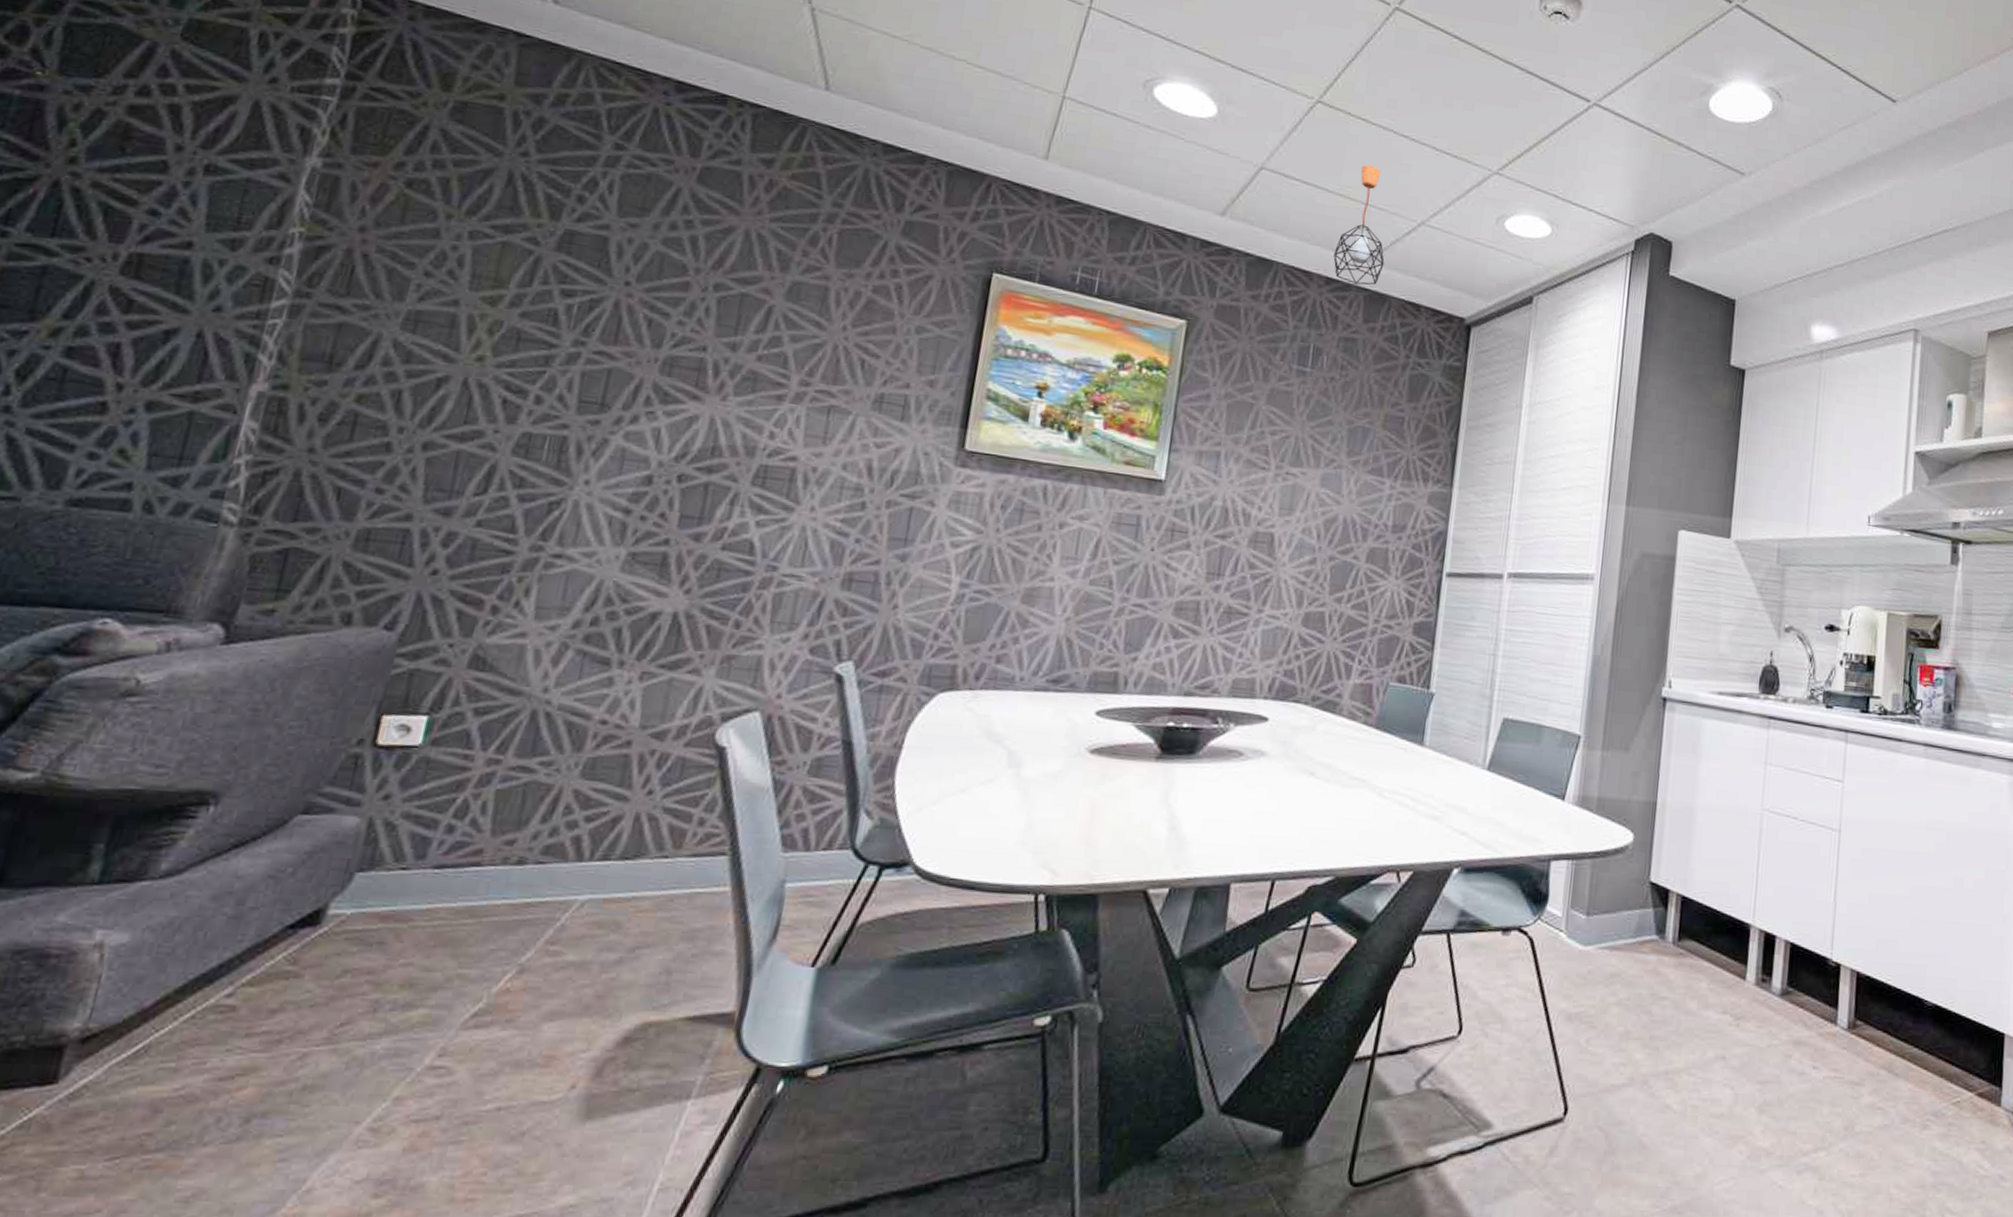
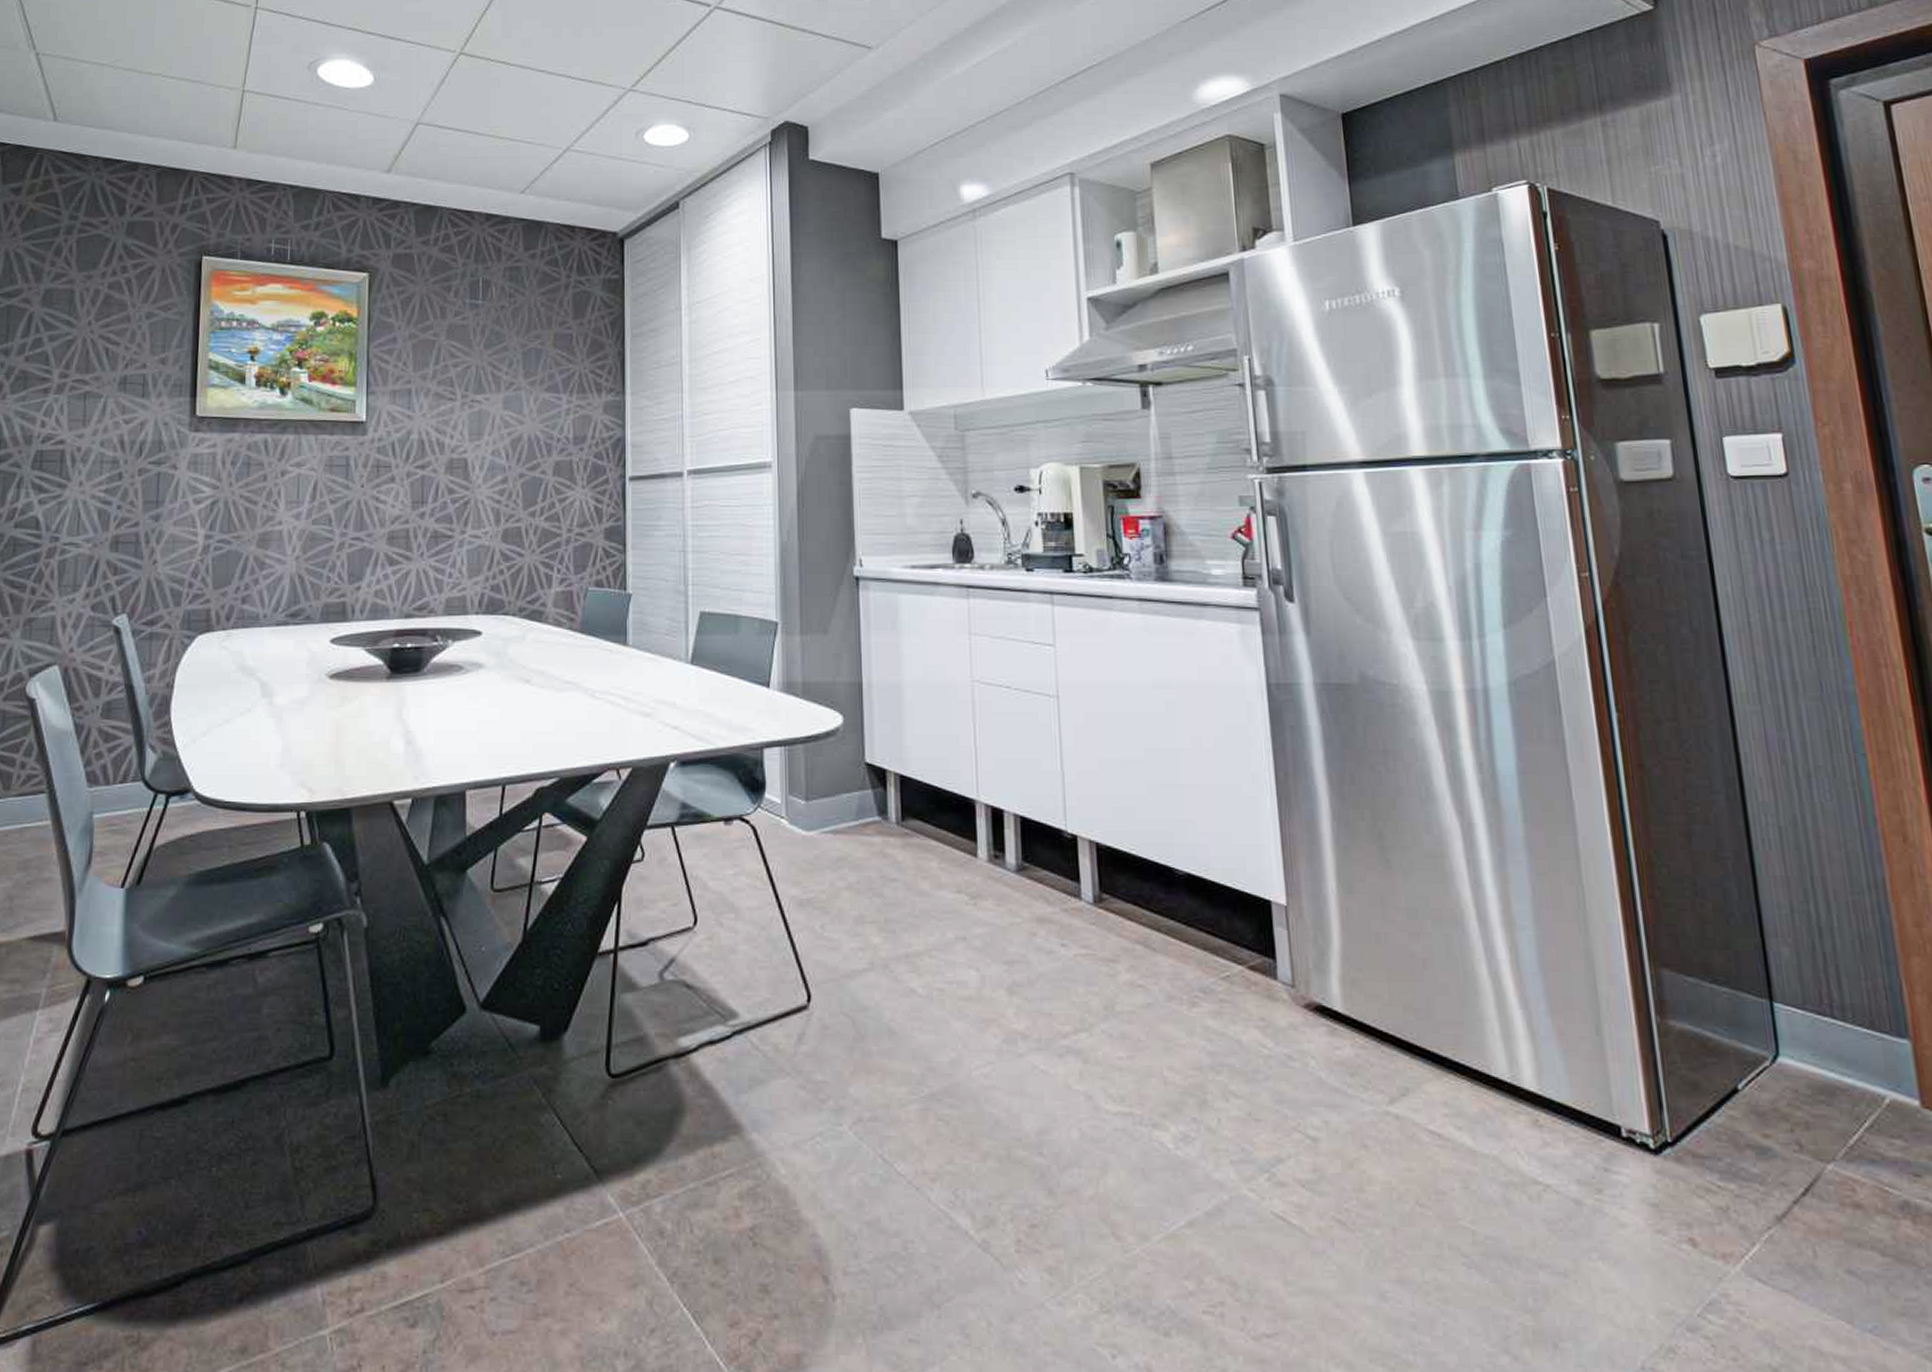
pendant light: present [1333,164,1385,285] -> none [491,103,537,216]

